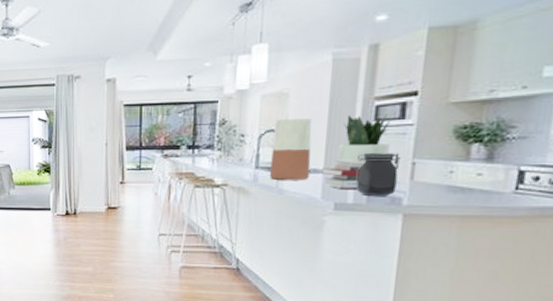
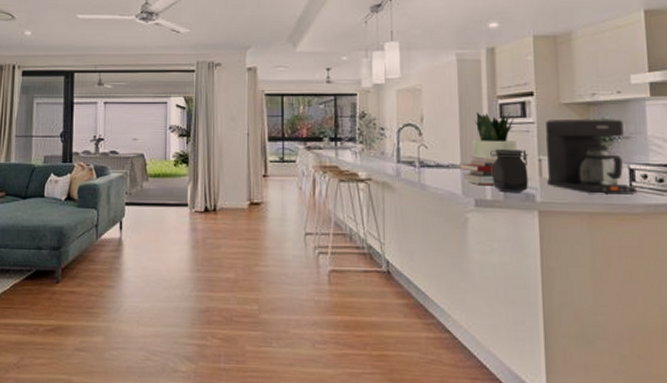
vase: present [270,119,312,181] -> none [411,114,449,177]
coffee maker: none [418,117,523,197] -> present [545,118,637,195]

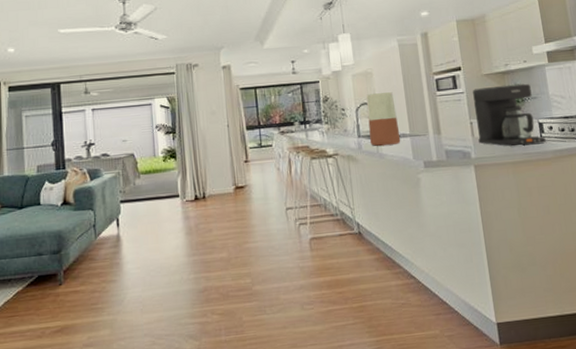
vase: none [411,114,449,177] -> present [366,92,401,146]
books: present [459,155,498,186] -> none [408,123,439,150]
planter: present [472,112,518,158] -> none [417,85,453,126]
jar: present [490,148,528,192] -> none [432,115,465,153]

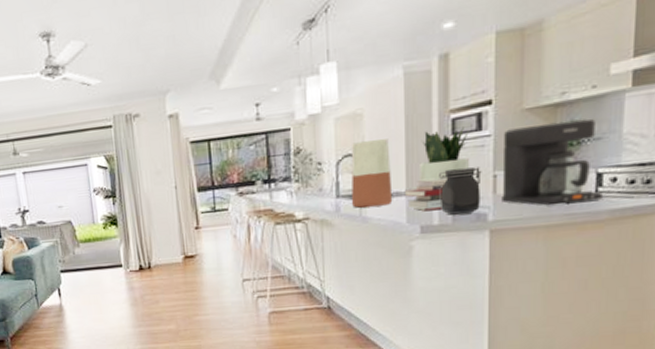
books: none [408,123,439,150] -> present [404,177,447,212]
planter: none [417,85,453,126] -> present [420,127,470,182]
jar: none [432,115,465,153] -> present [439,166,482,215]

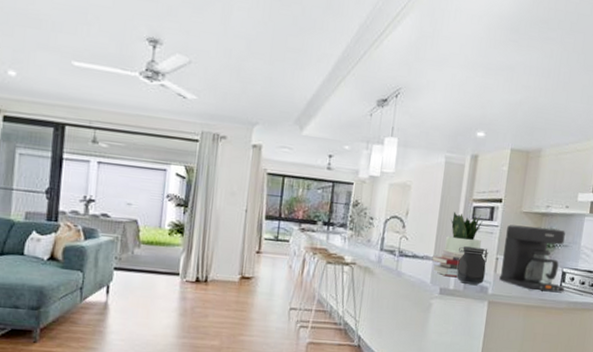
vase: present [351,139,393,208] -> none [391,207,427,266]

